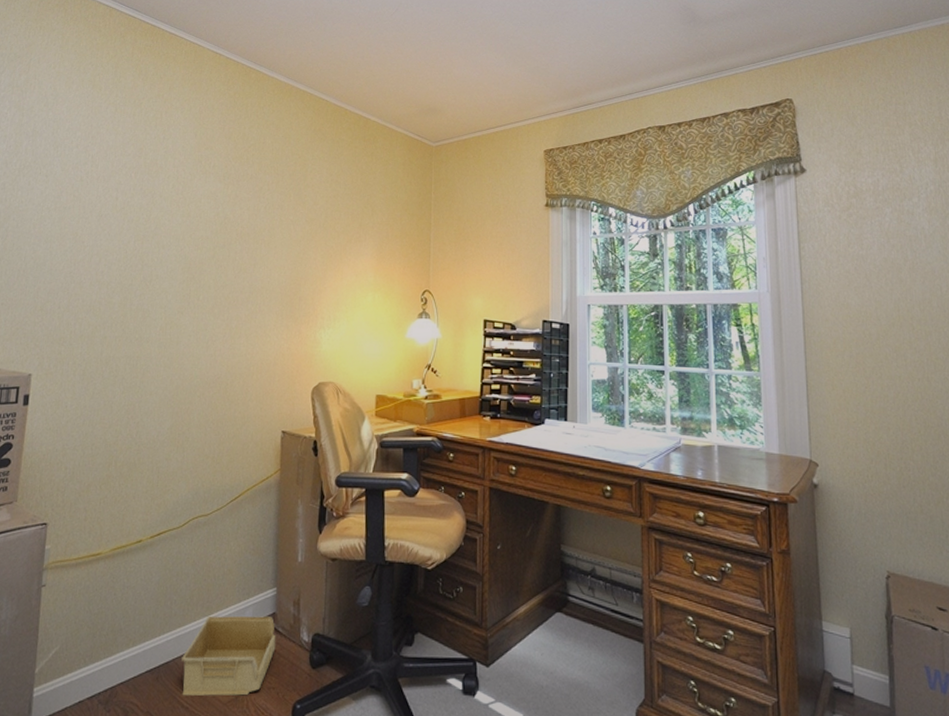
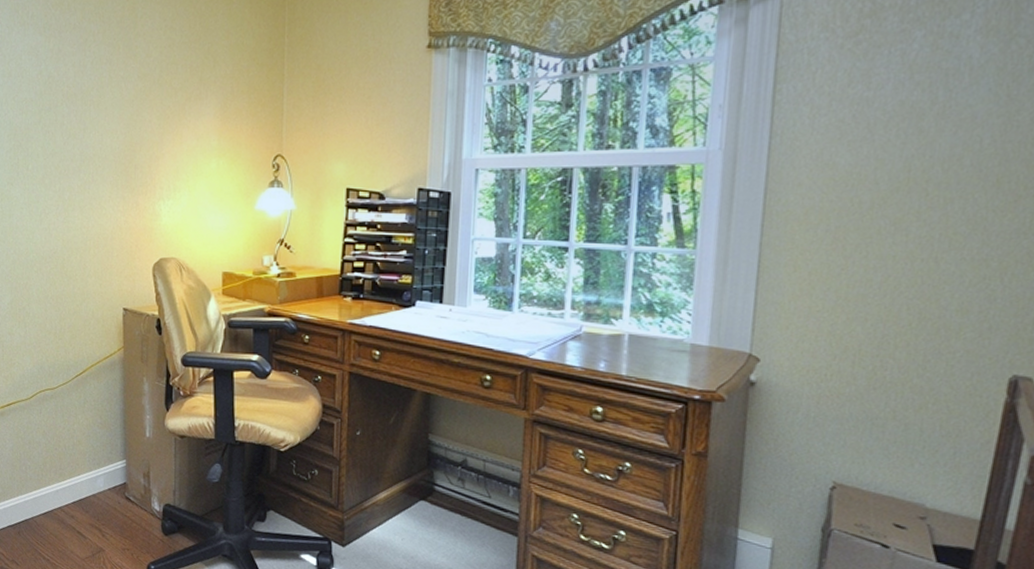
storage bin: present [181,615,276,696] -> none [40,481,128,554]

